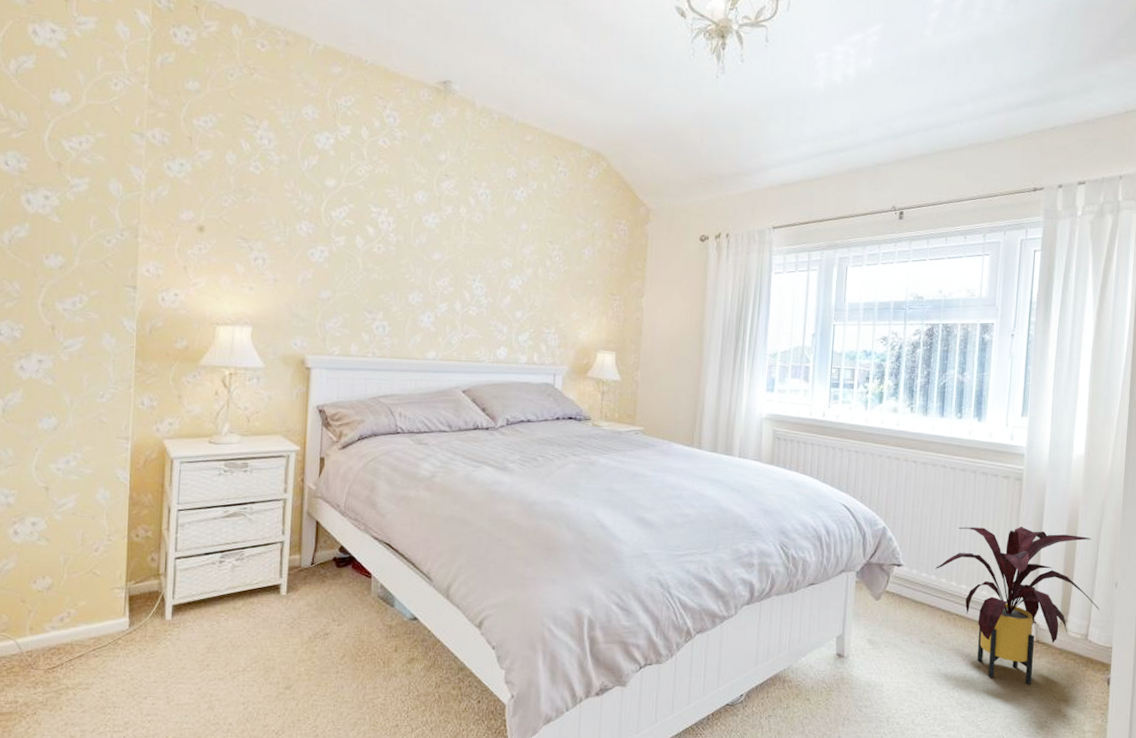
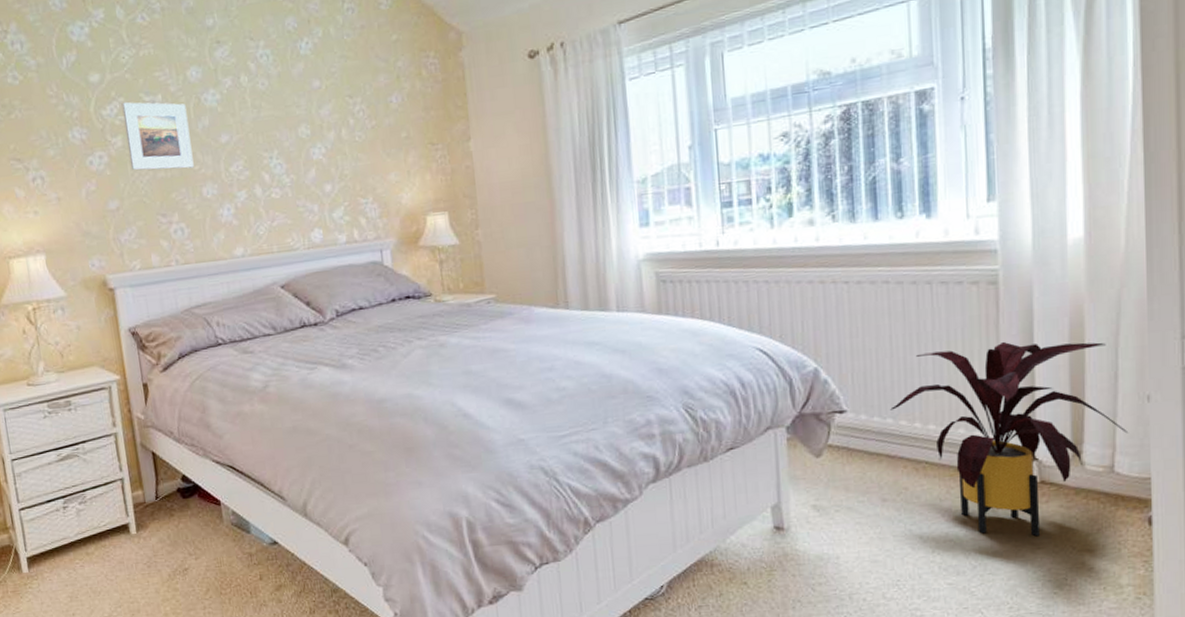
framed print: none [348,208,408,276] -> present [121,102,194,171]

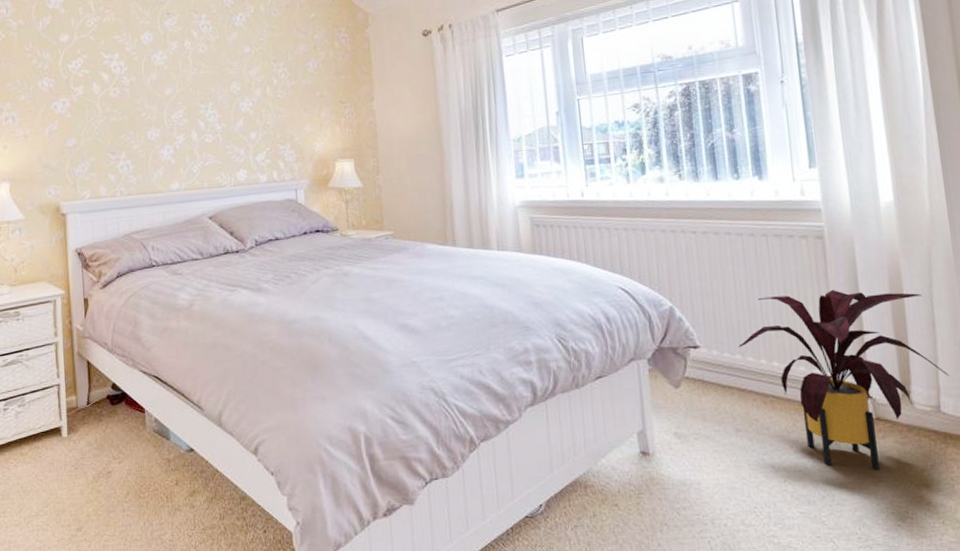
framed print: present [121,102,194,171] -> none [85,58,142,115]

